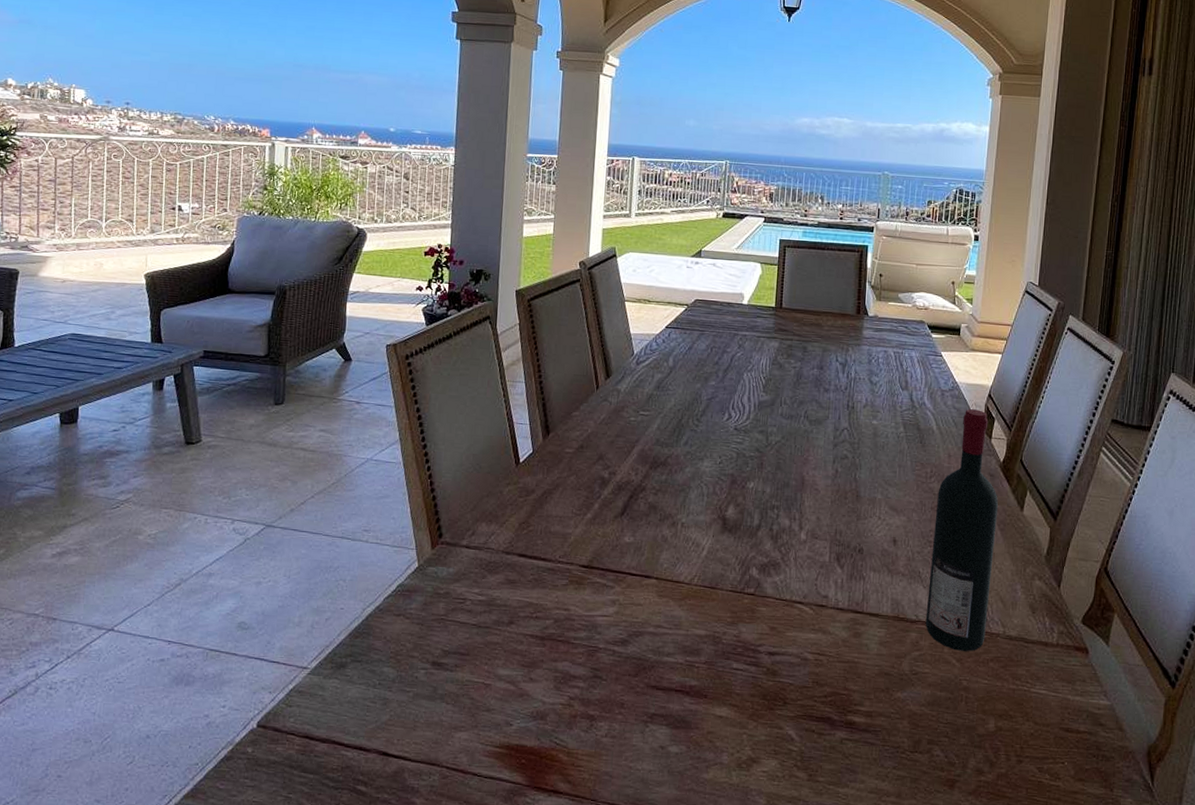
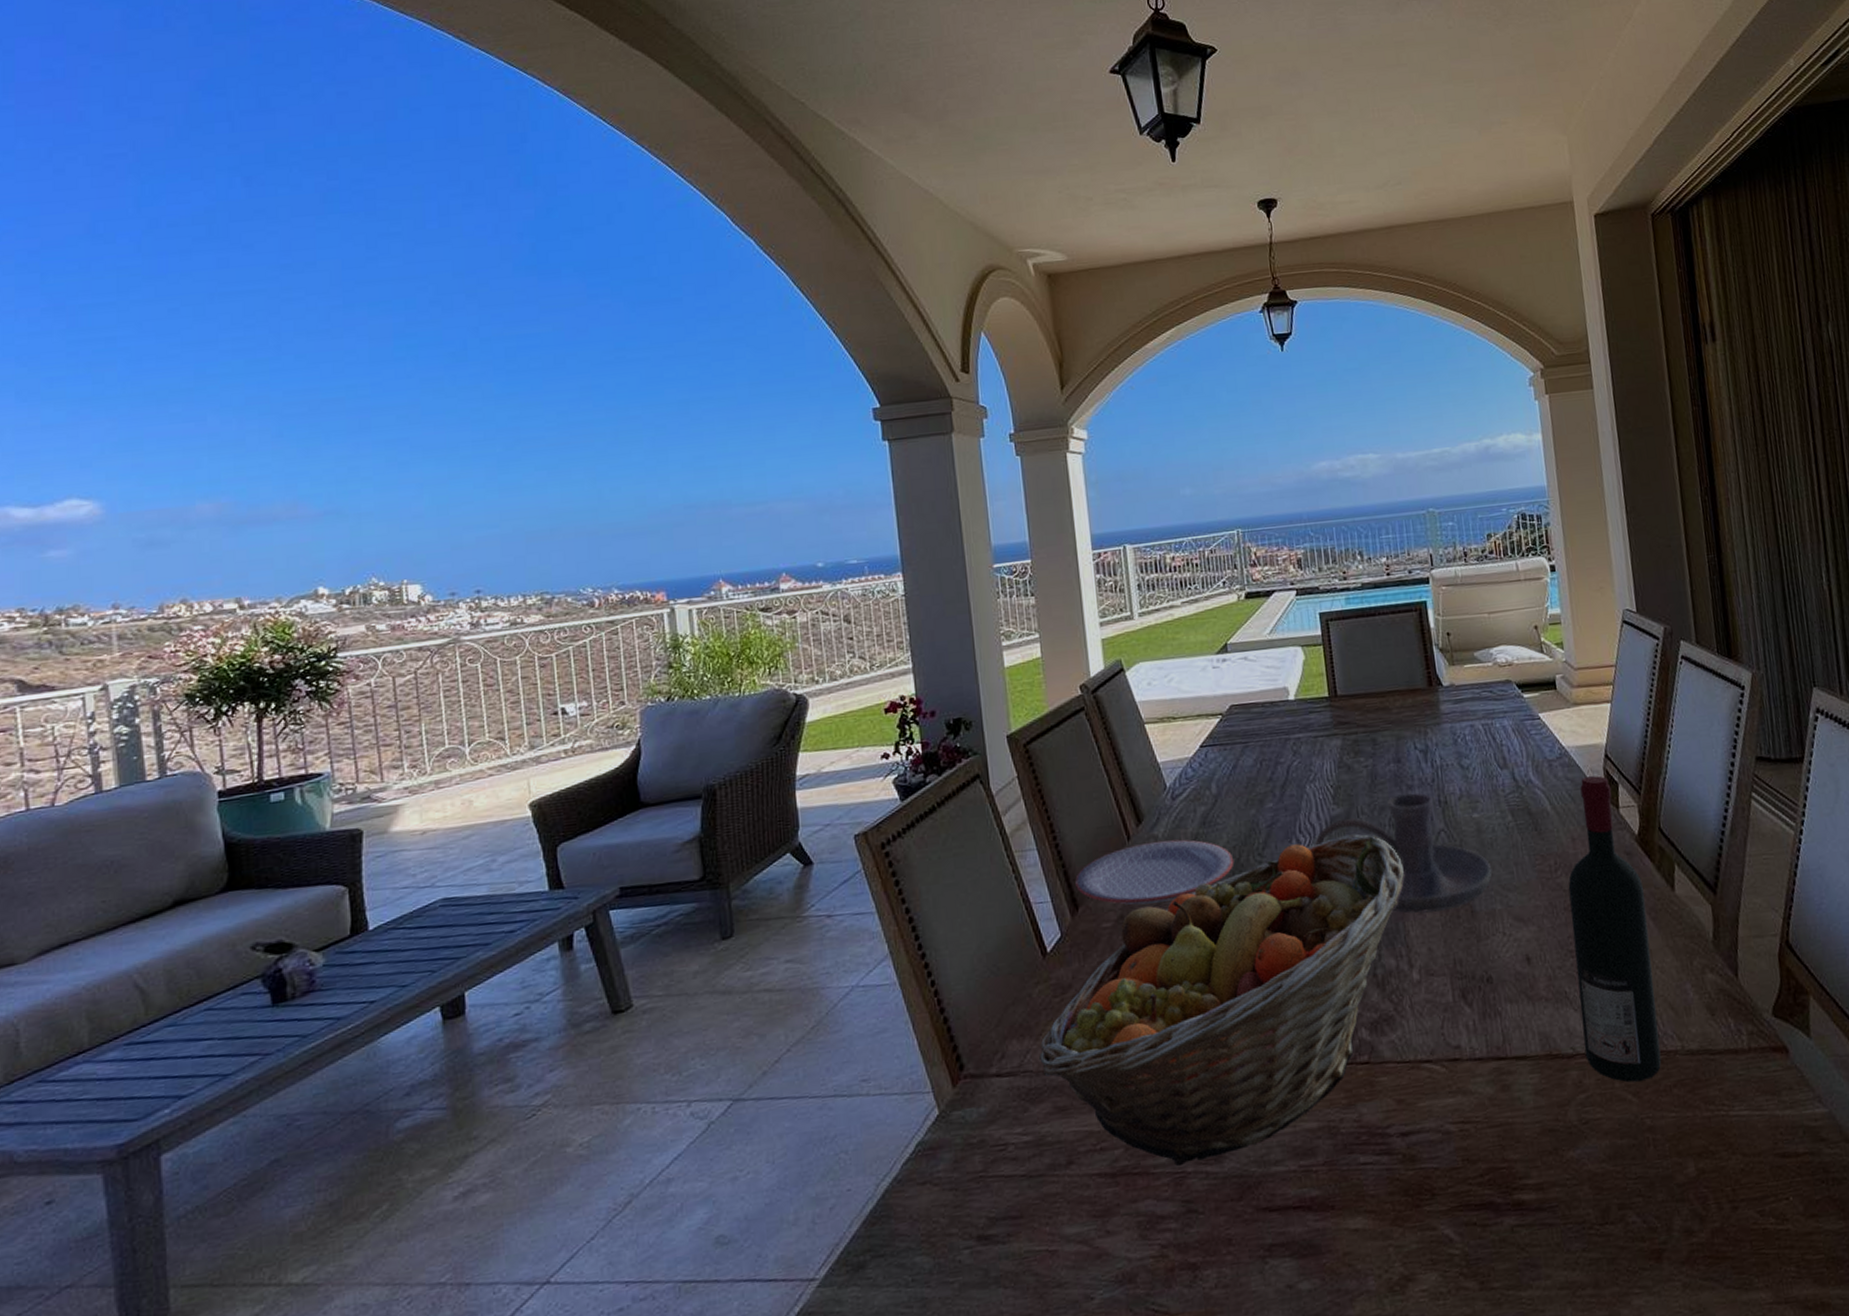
fruit basket: none [501,417,809,641] -> present [1039,834,1404,1166]
plate: none [550,393,677,442] -> present [1075,839,1234,905]
candle holder: none [742,394,880,491] -> present [1314,793,1492,914]

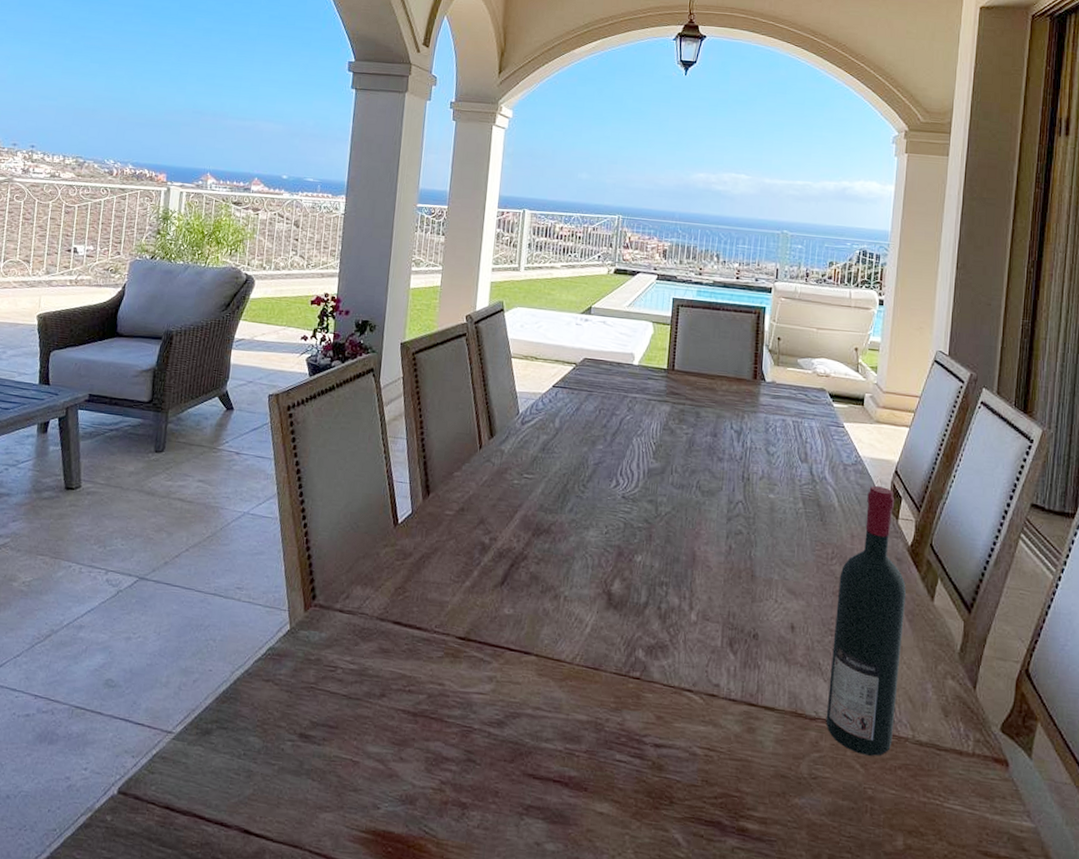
fruit basket: present [1039,834,1404,1166] -> none [375,484,701,722]
plate: present [1075,839,1234,905] -> none [431,453,562,506]
candle holder: present [1314,793,1492,914] -> none [630,463,777,570]

